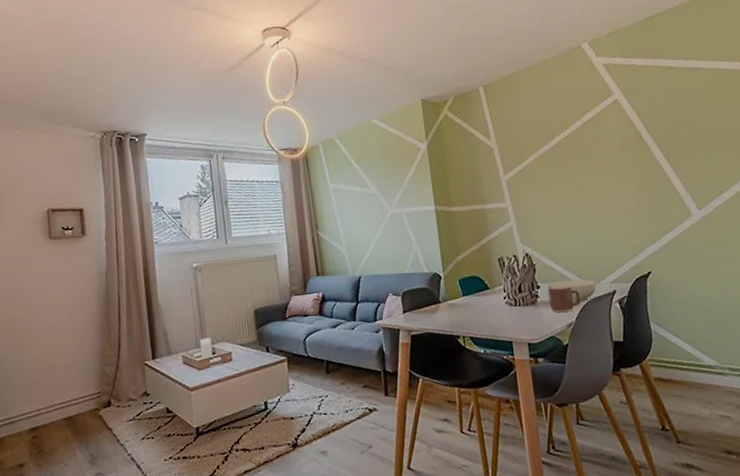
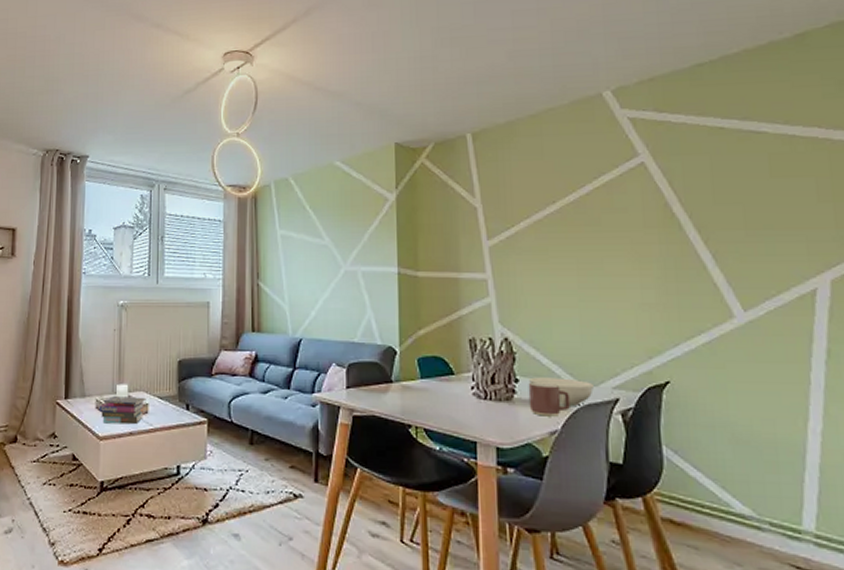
books: none [186,347,229,376] -> present [99,396,146,424]

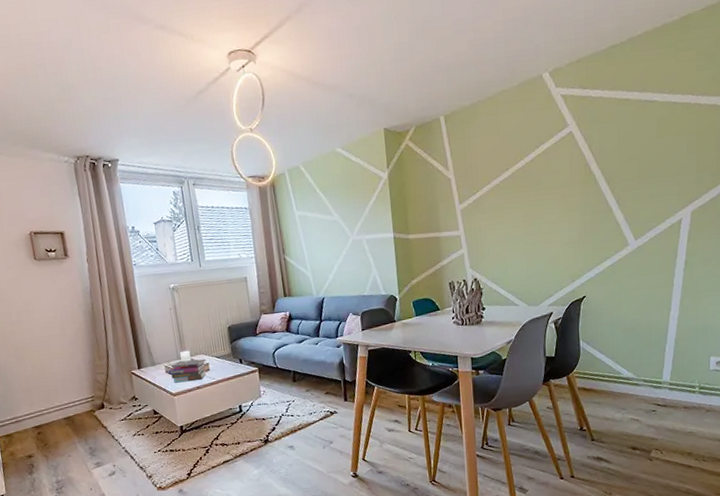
mug: present [528,382,570,417] -> none [491,307,520,332]
bowl: present [529,377,594,406] -> none [492,302,536,322]

